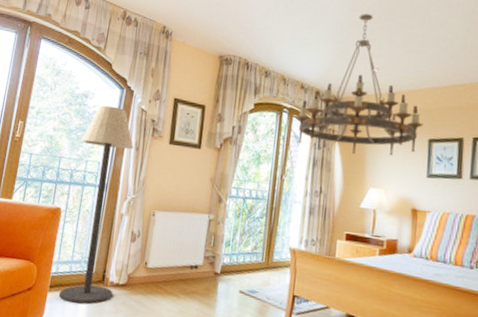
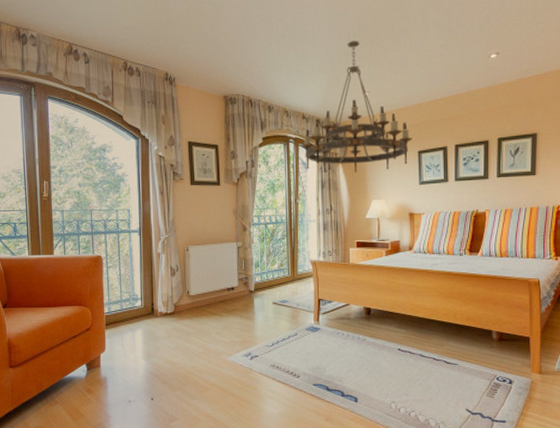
floor lamp: present [58,105,133,304] -> none [107,156,163,335]

